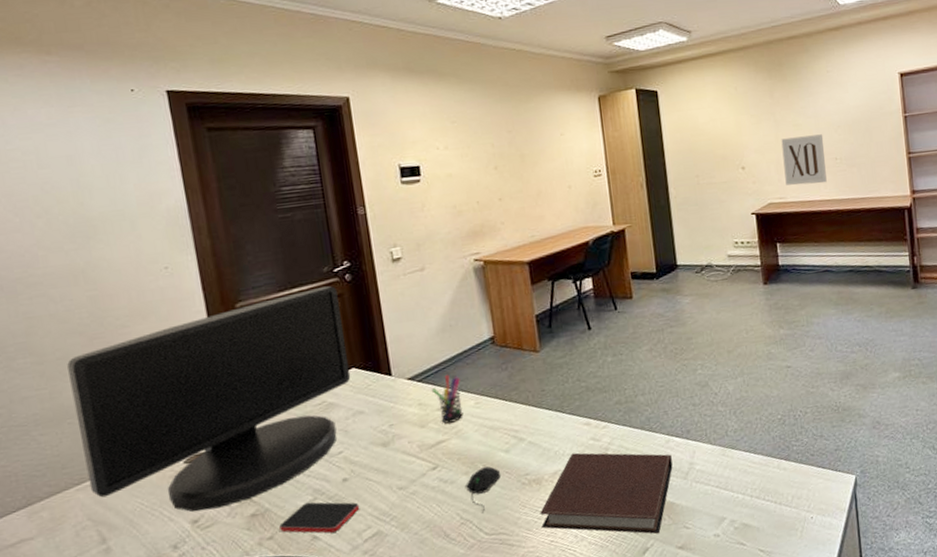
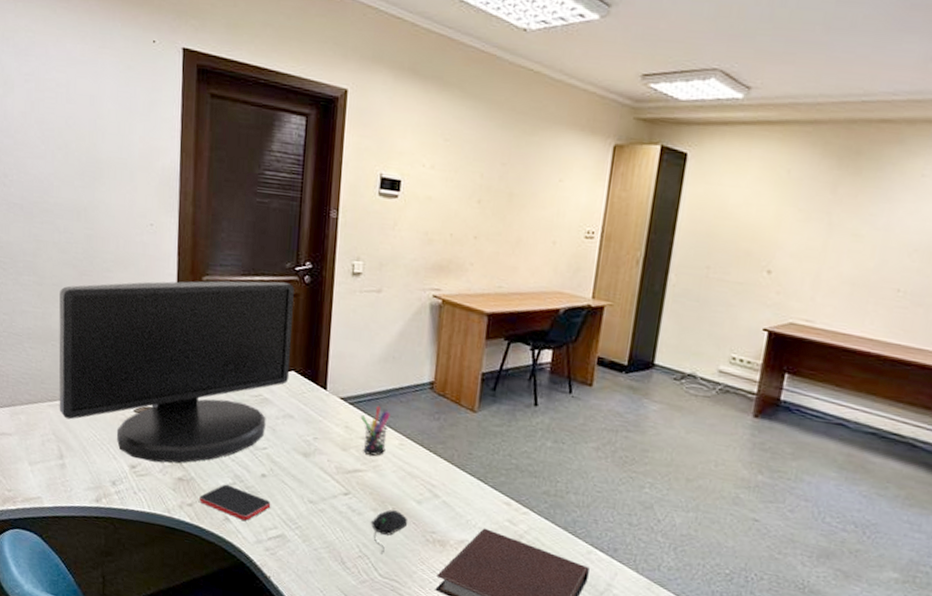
wall art: present [781,134,827,185] -> none [819,248,890,318]

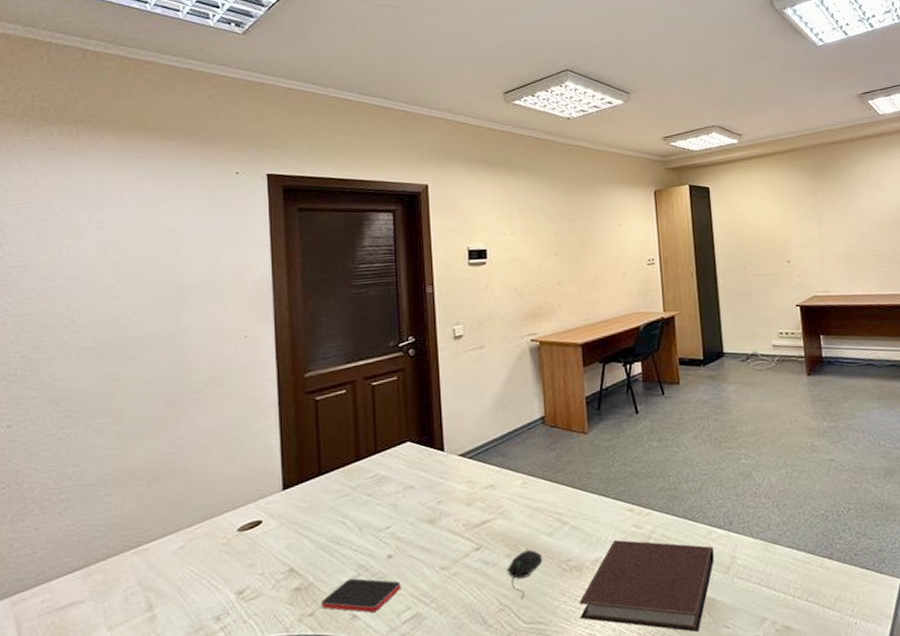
monitor: present [59,280,294,463] -> none [143,359,405,582]
pen holder: present [360,405,390,456] -> none [481,452,510,503]

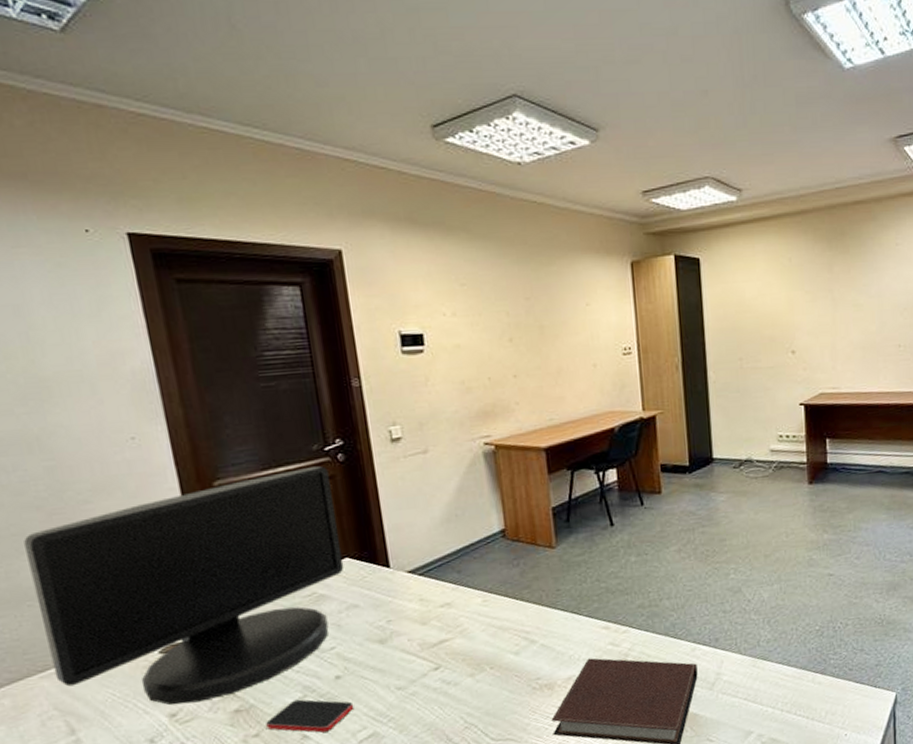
monitor: none [143,359,405,582] -> present [23,465,344,705]
computer mouse: present [506,550,543,600] -> none [469,669,510,718]

